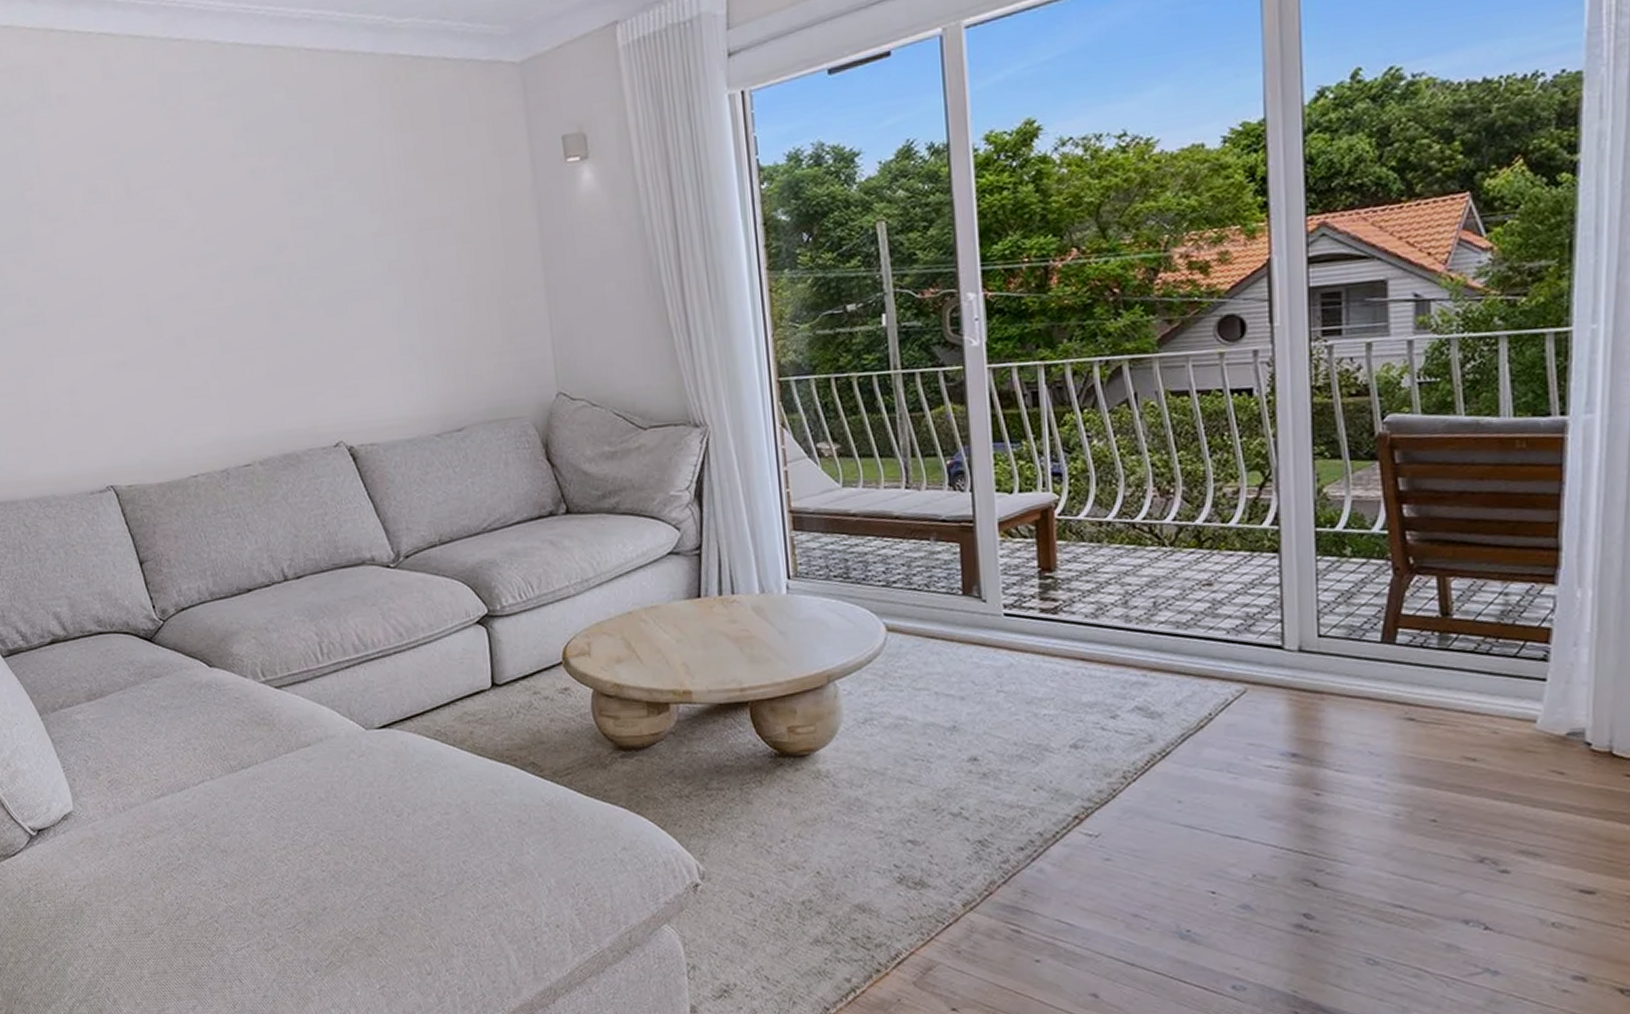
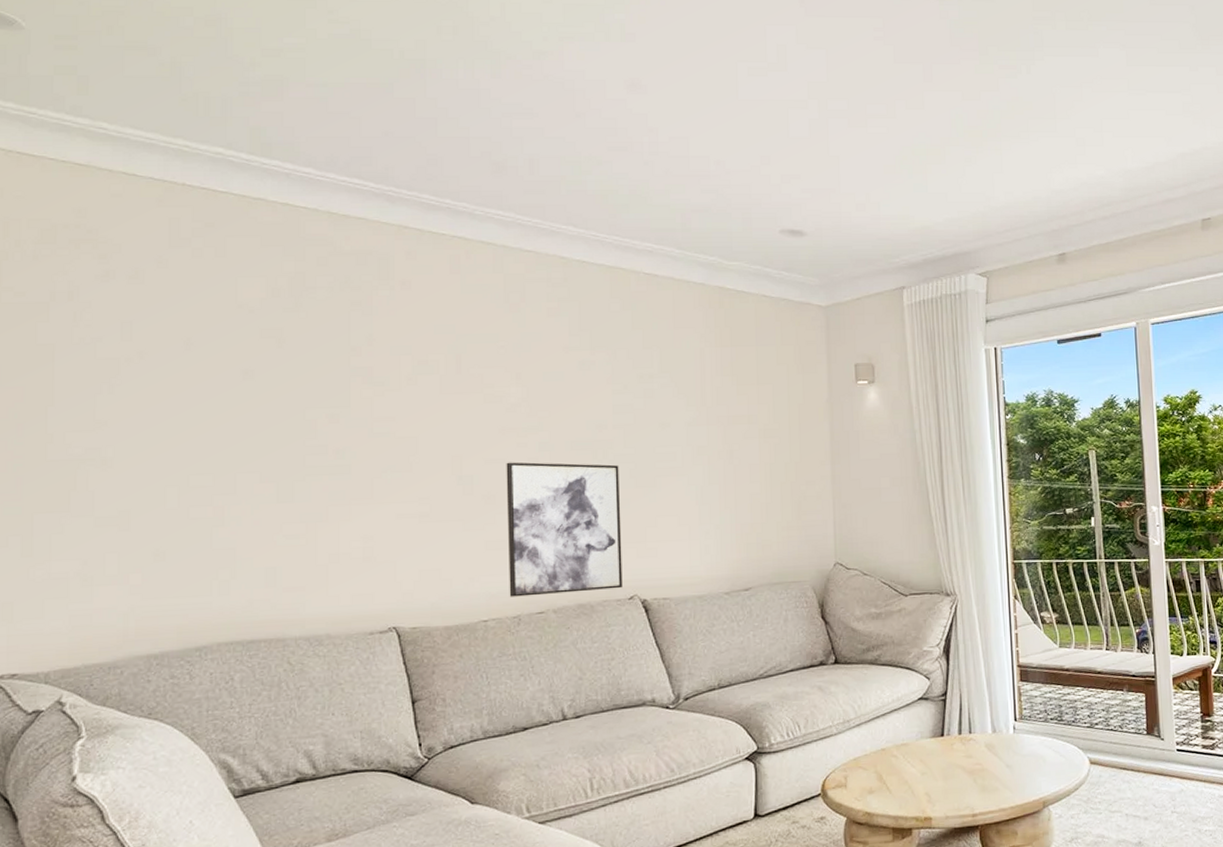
wall art: none [191,291,327,450] -> present [506,462,623,597]

